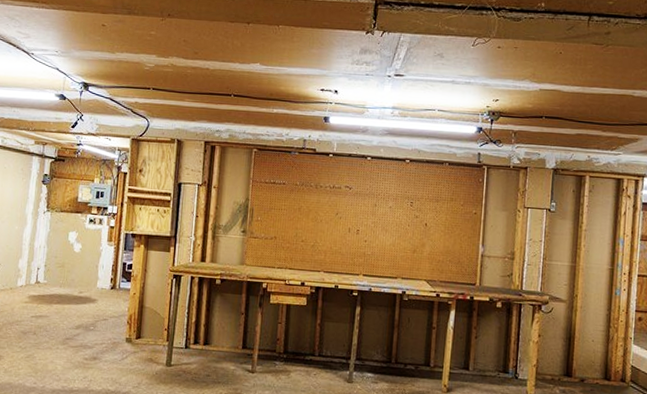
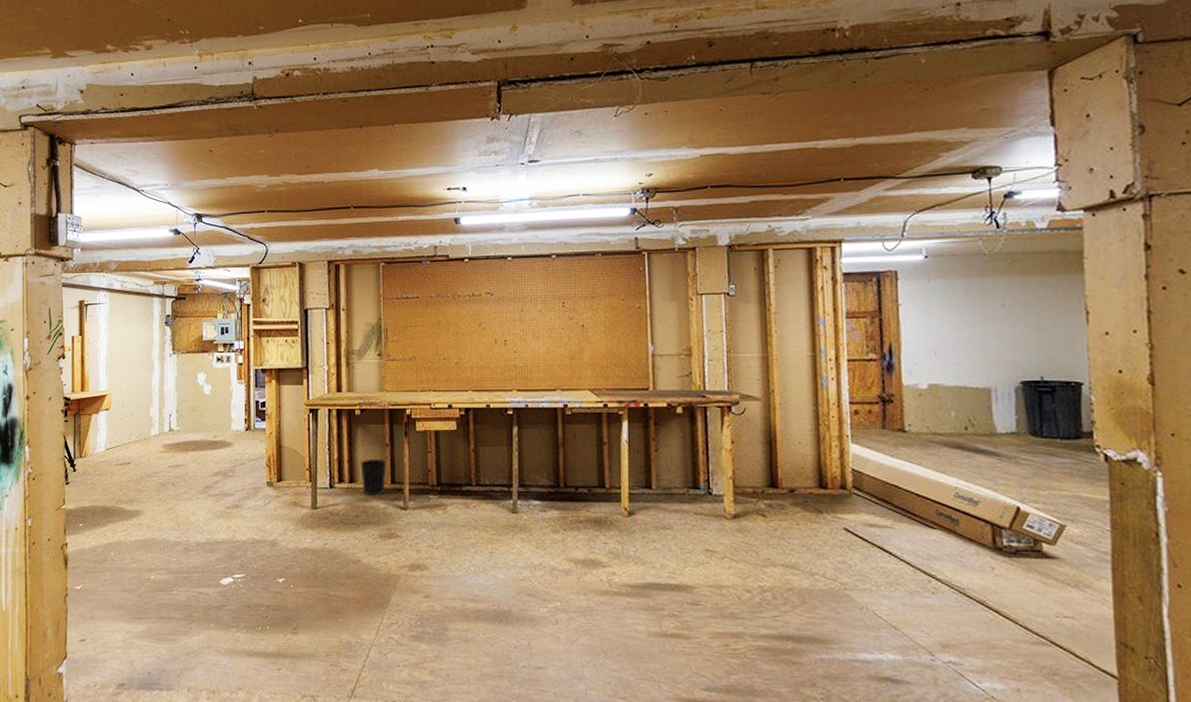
wastebasket: none [215,325,240,358] -> present [360,459,387,496]

